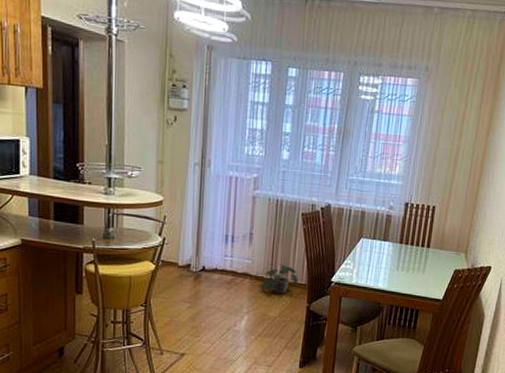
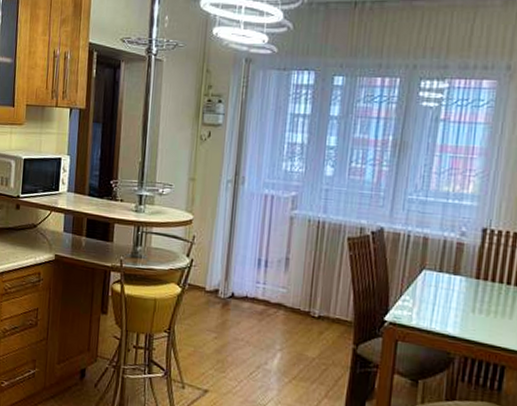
potted plant: present [261,264,299,295] -> none [298,295,344,332]

